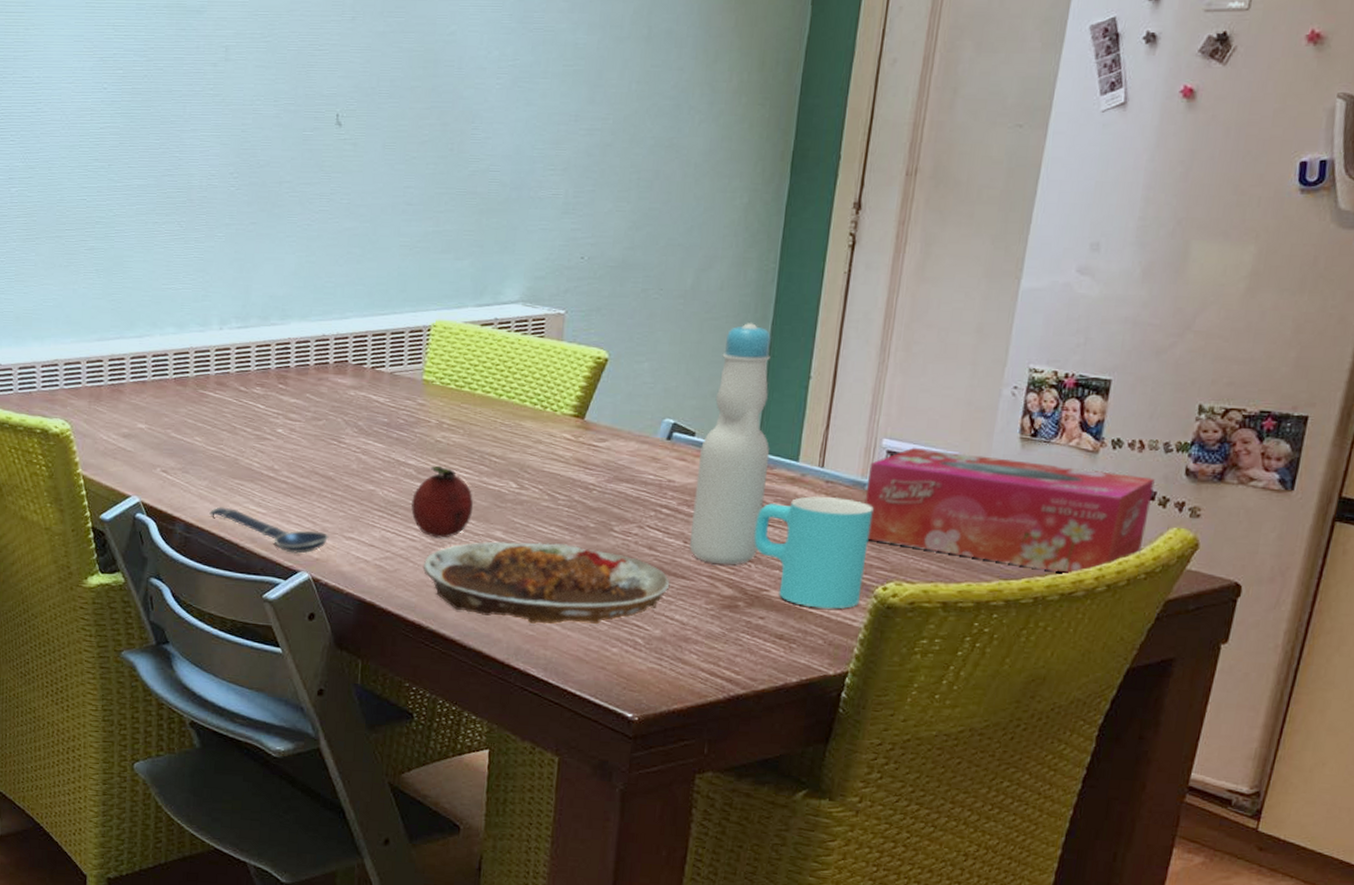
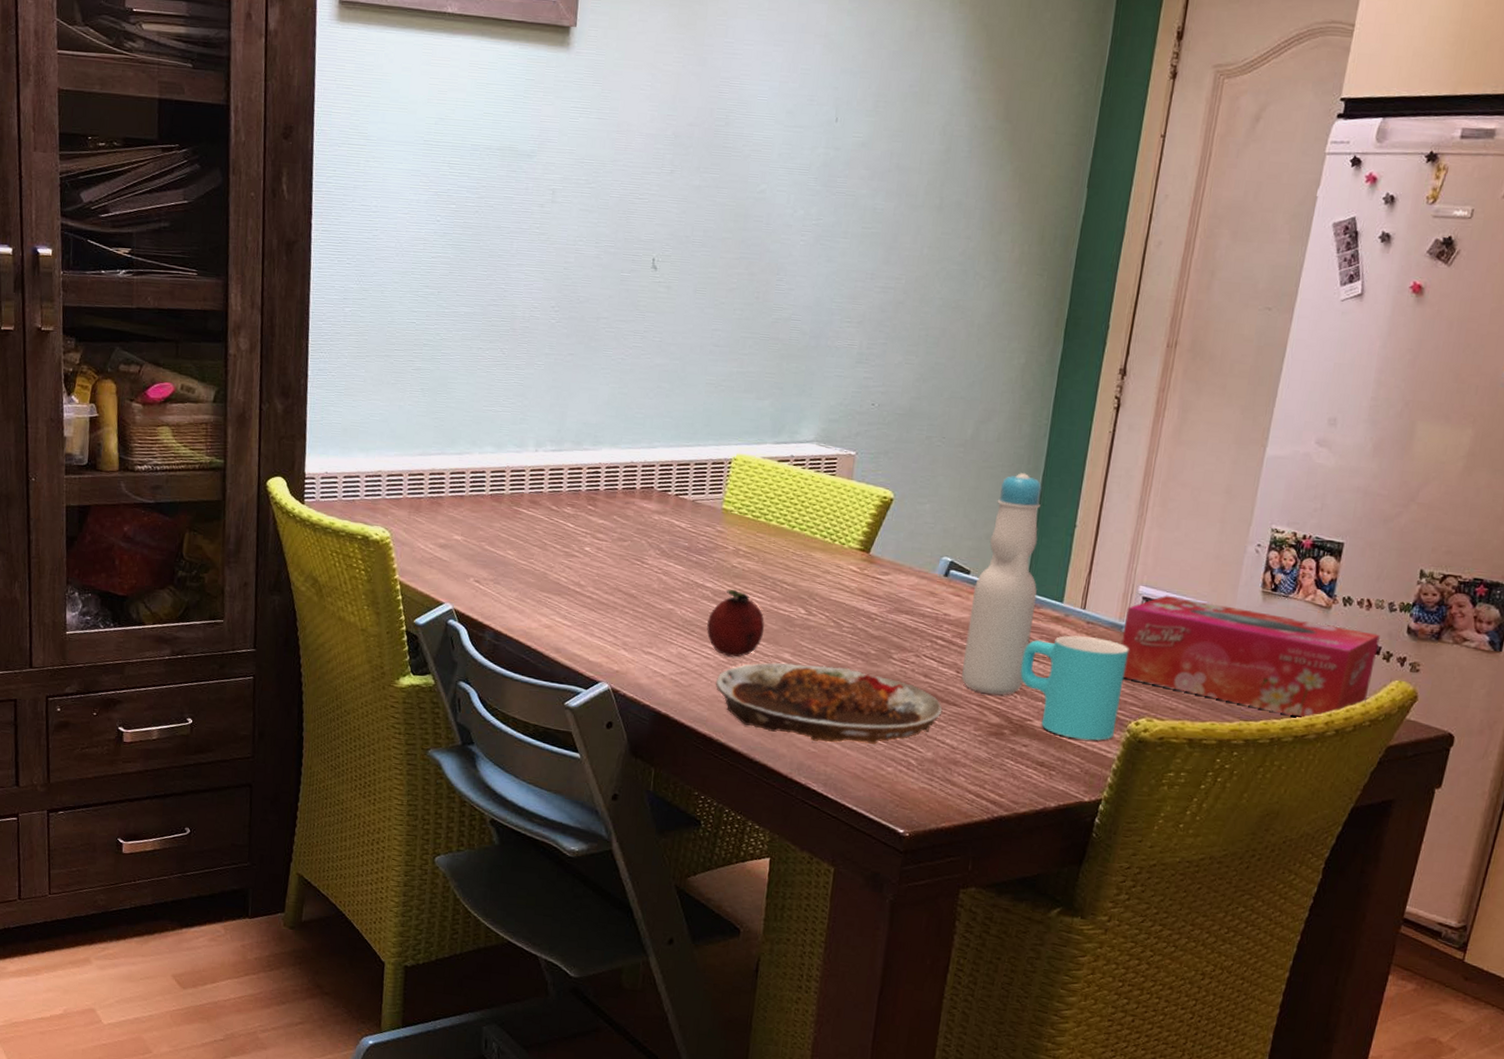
spoon: present [209,506,329,554] -> none [518,617,629,666]

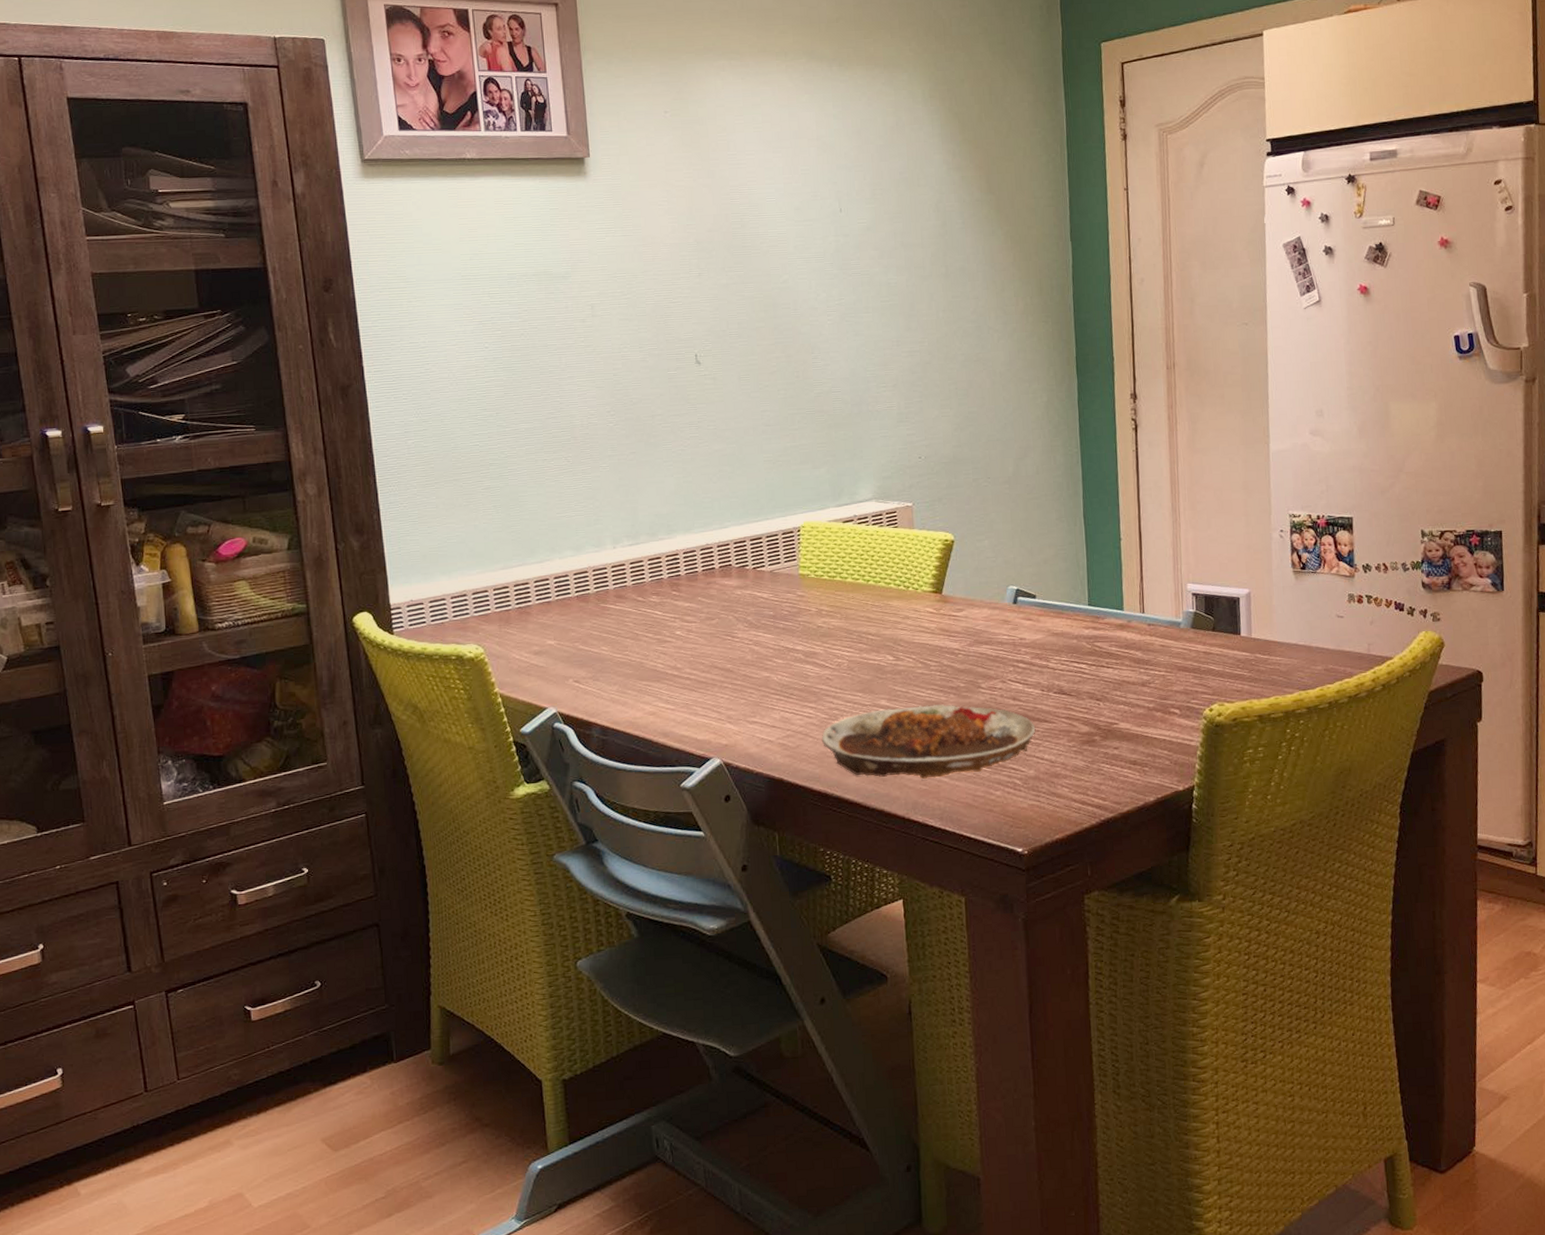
fruit: present [707,589,765,657] -> none [804,648,859,713]
bottle: present [961,473,1042,695] -> none [1042,499,1103,706]
cup: present [1020,635,1129,741] -> none [1097,637,1193,734]
tissue box: present [1121,595,1380,718] -> none [1181,588,1402,679]

